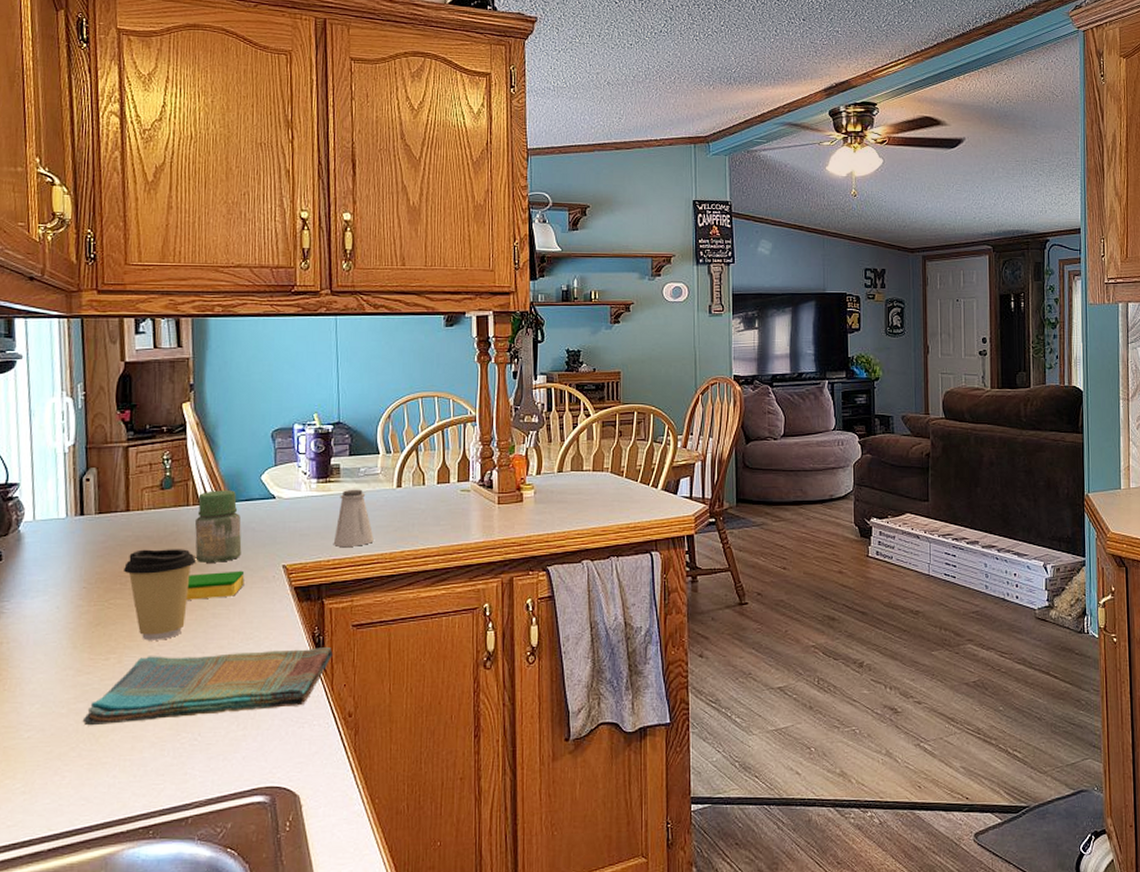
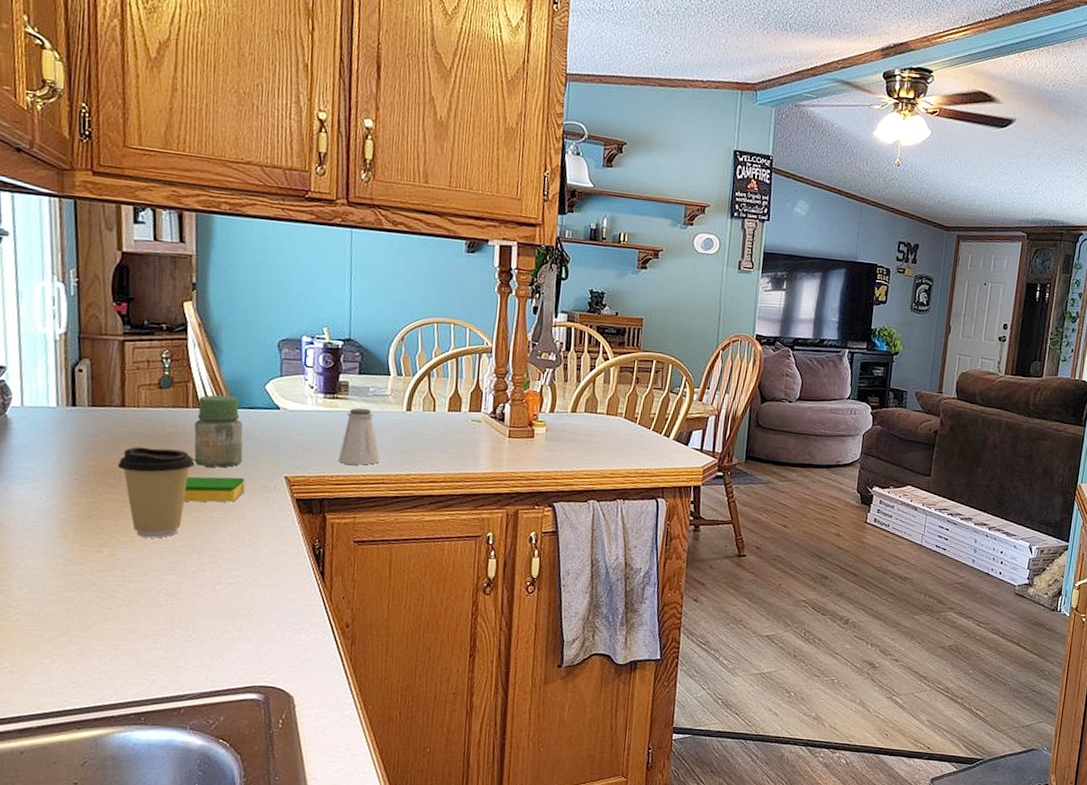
dish towel: present [82,647,333,726] -> none [73,552,333,615]

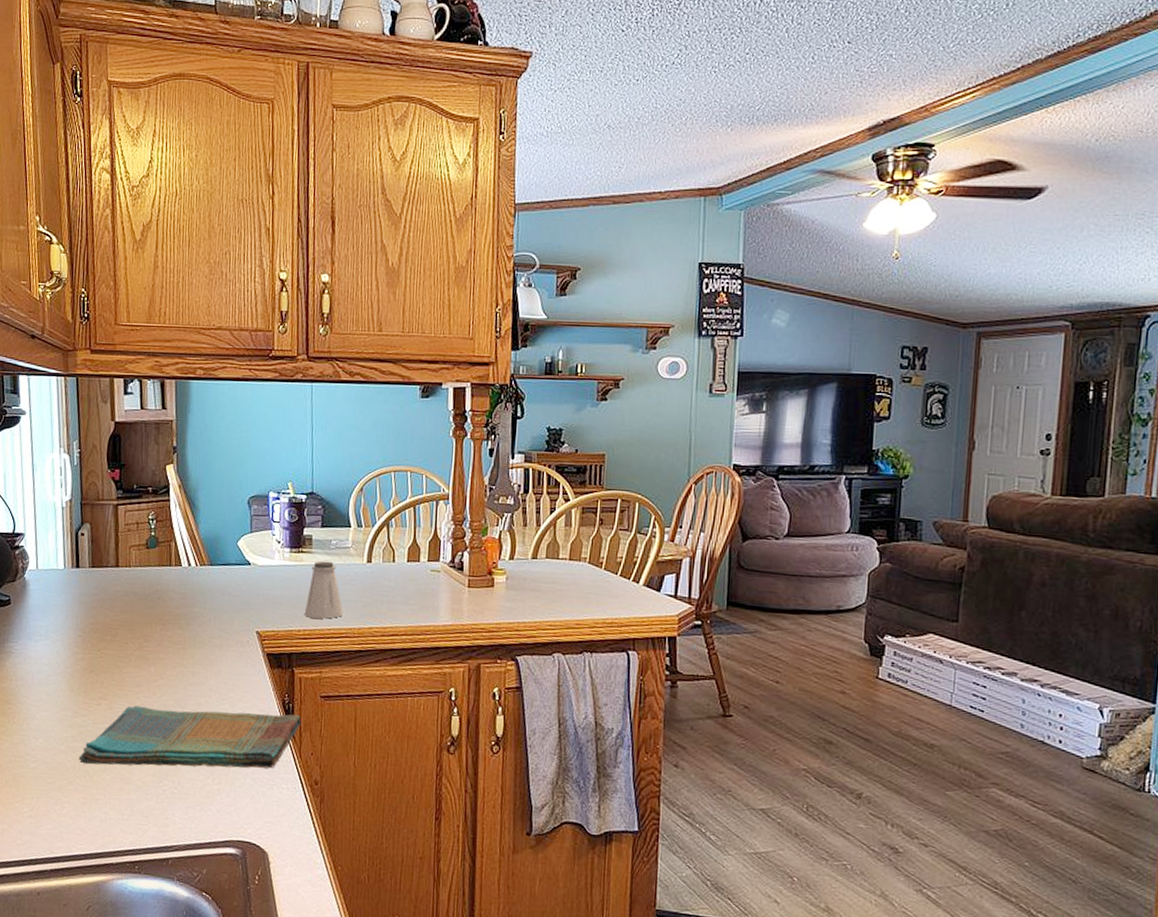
dish towel: none [73,552,333,615] -> present [78,705,302,769]
coffee cup: present [118,446,195,538] -> none [114,604,178,692]
dish sponge: present [183,476,245,502] -> none [168,632,221,657]
jar: present [194,395,243,468] -> none [176,553,219,623]

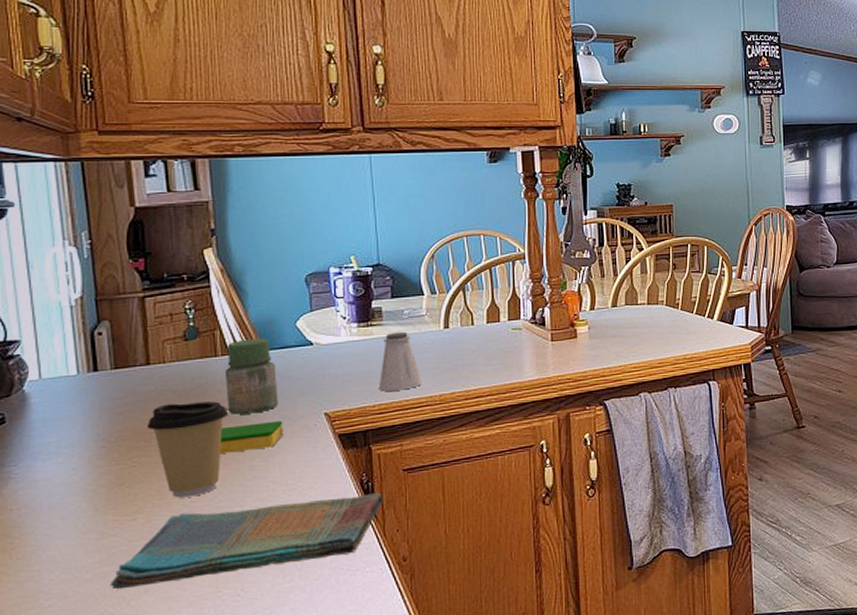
coffee cup: none [114,604,178,692] -> present [148,401,229,498]
dish sponge: none [168,632,221,657] -> present [219,420,283,454]
jar: none [176,553,219,623] -> present [226,338,279,415]

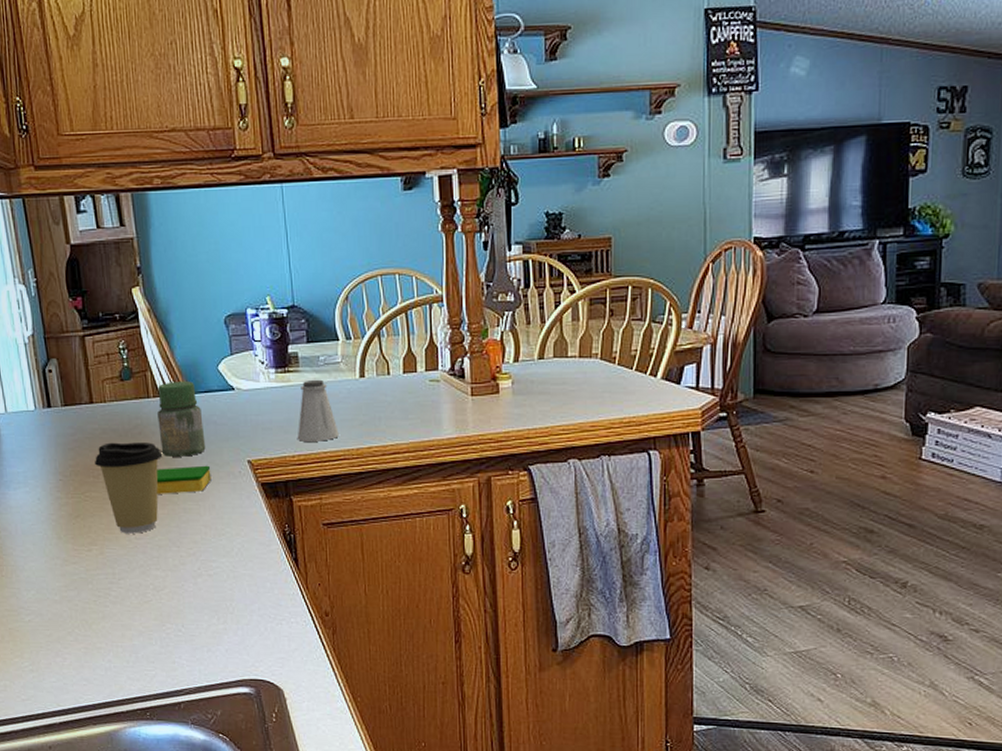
dish towel: present [110,493,383,590] -> none [74,546,305,613]

